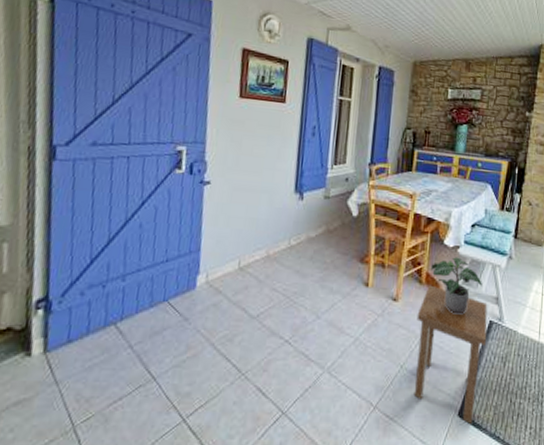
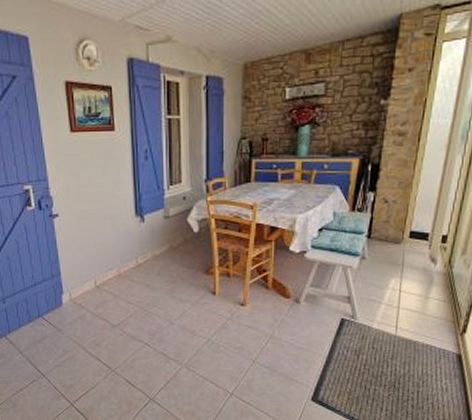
stool: present [413,285,488,424] -> none [265,289,339,407]
potted plant: present [431,257,482,315] -> none [277,262,332,314]

